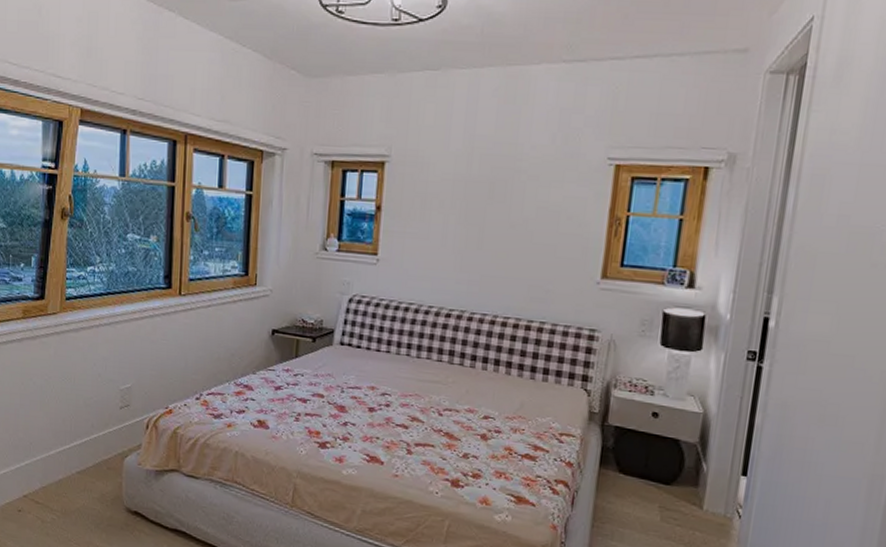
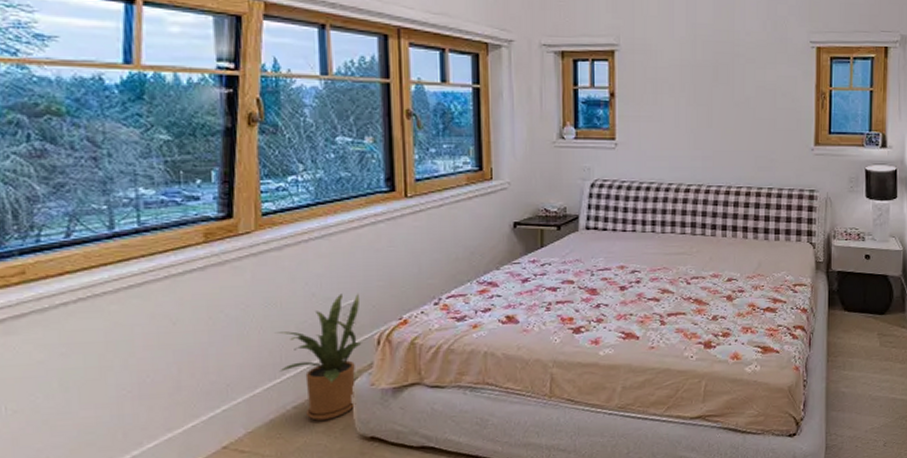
house plant: none [69,377,135,489] -> present [276,293,362,421]

